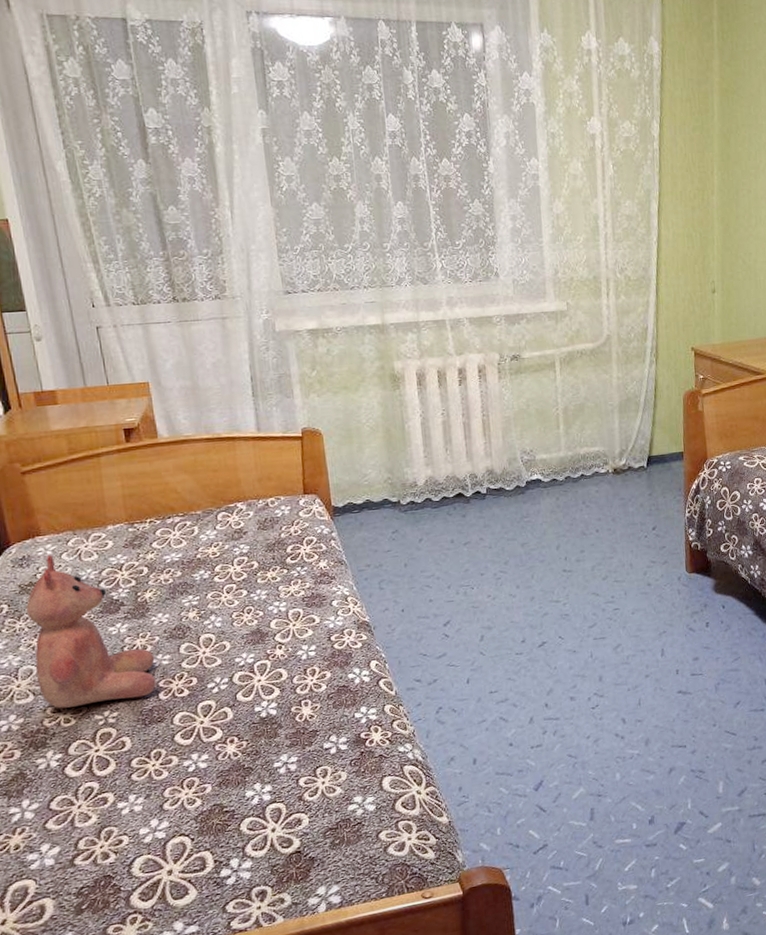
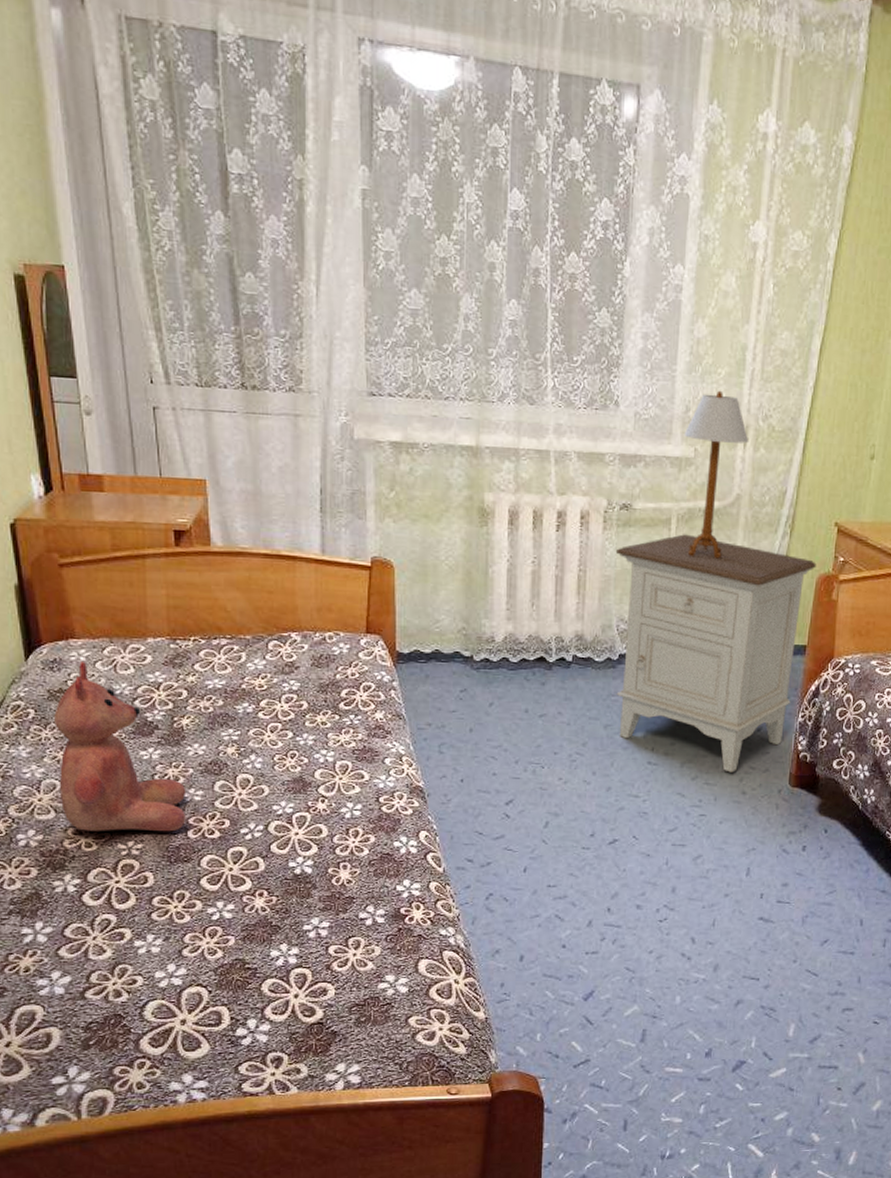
nightstand: none [511,373,682,569] -> present [615,534,816,773]
table lamp: none [556,253,610,391] -> present [684,390,748,559]

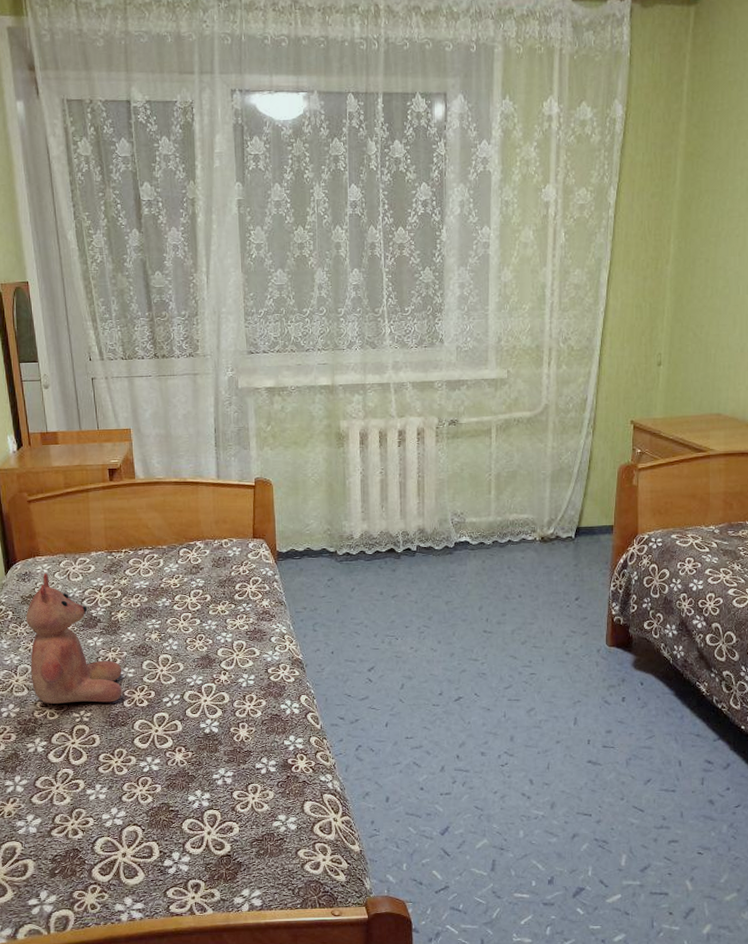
nightstand: present [615,534,816,773] -> none [447,440,617,637]
table lamp: present [684,390,748,559] -> none [498,322,552,459]

